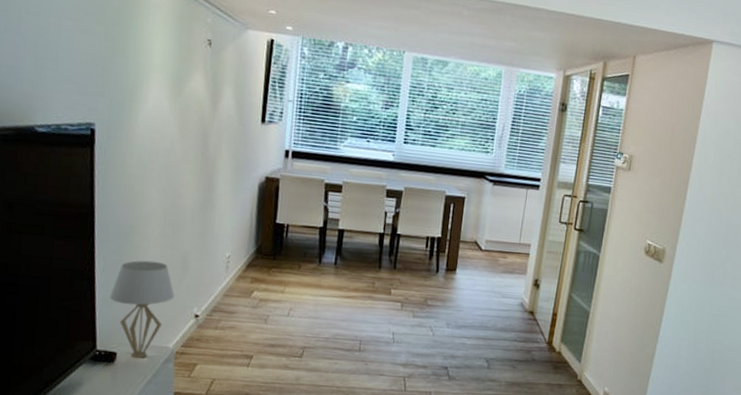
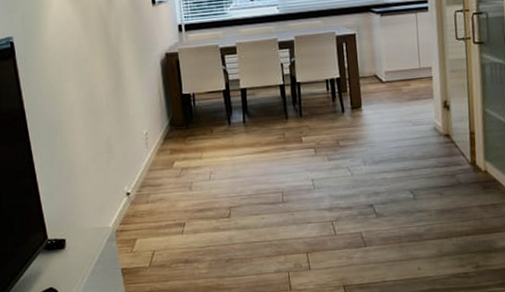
table lamp: present [110,260,175,359] -> none [51,149,106,243]

